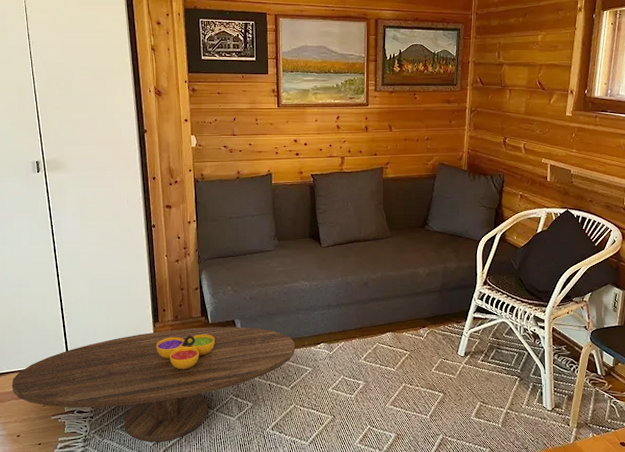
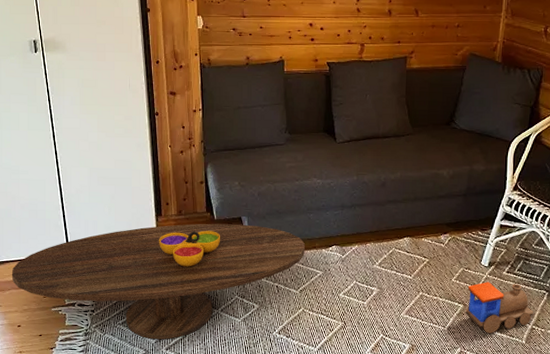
toy train: none [445,370,507,419] -> present [465,281,533,334]

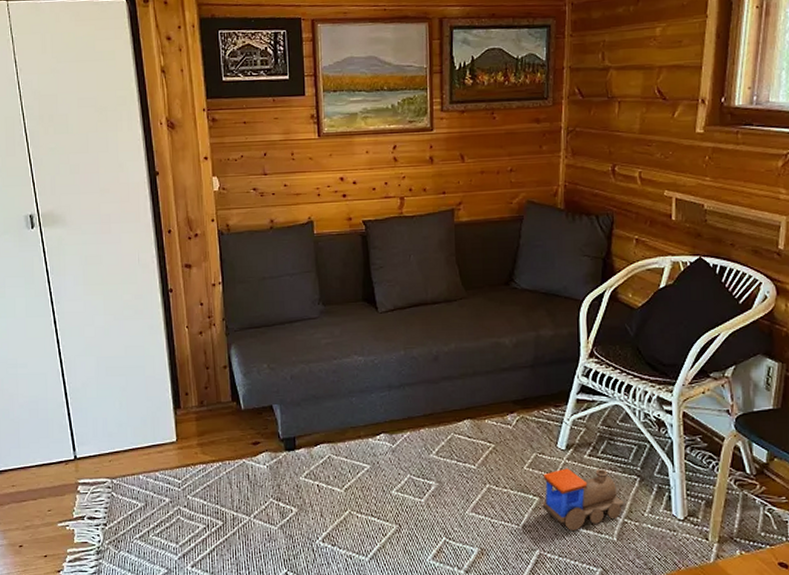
coffee table: present [11,223,305,340] -> none [10,413,348,556]
decorative bowl: present [159,230,220,267] -> none [178,423,249,467]

